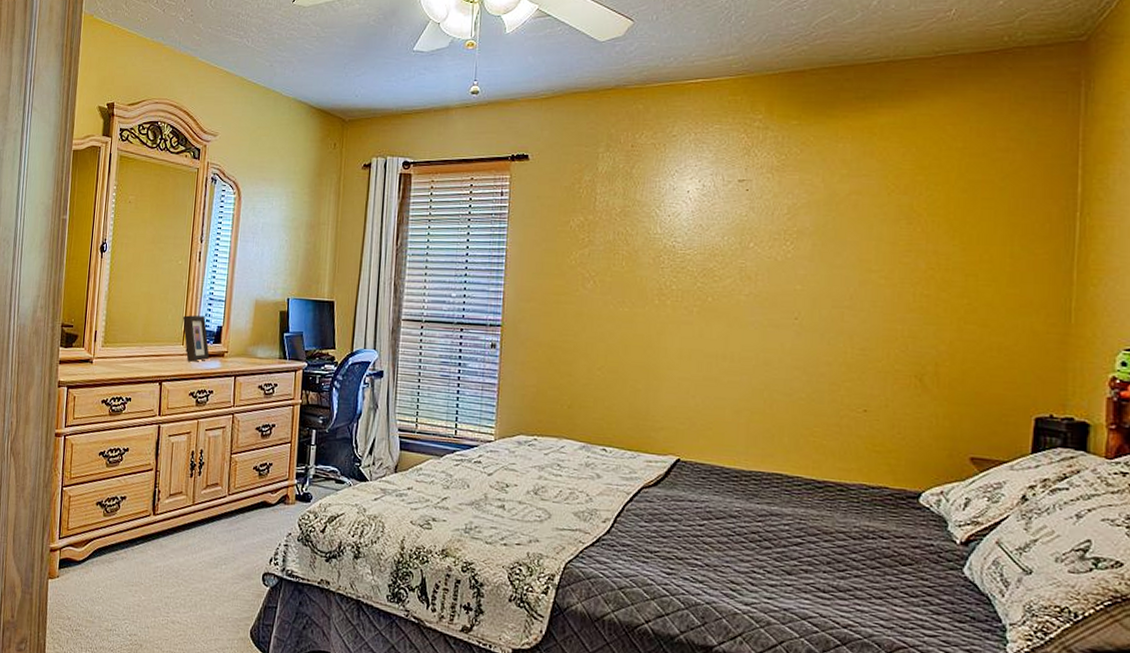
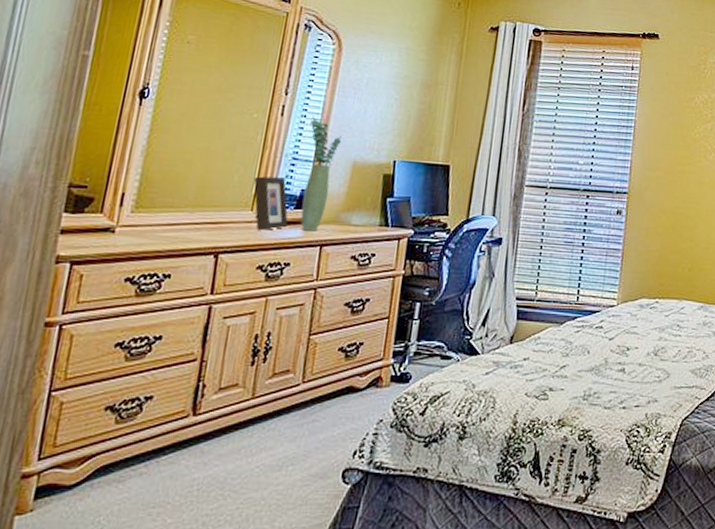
vase: none [218,260,245,363] -> present [301,115,342,232]

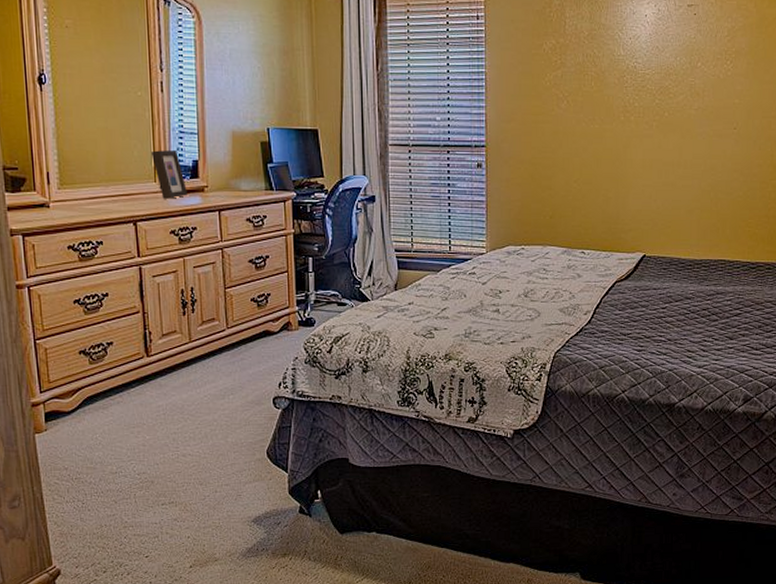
vase: present [301,115,342,232] -> none [187,89,218,198]

